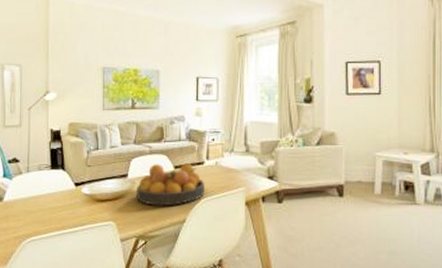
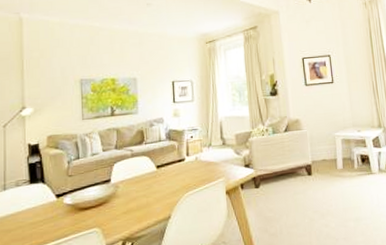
fruit bowl: present [137,163,205,206] -> none [120,162,187,207]

